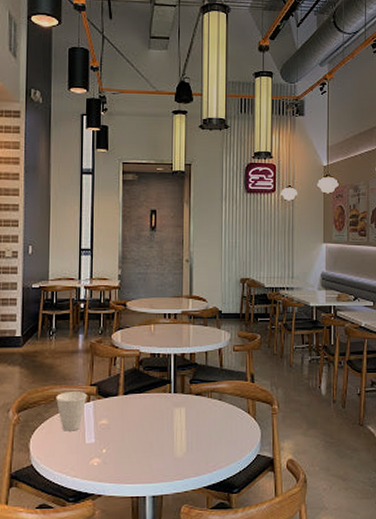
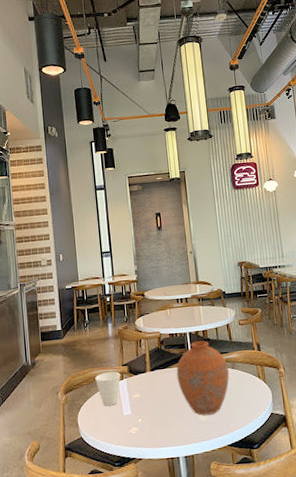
vase: none [153,365,216,451] -> present [176,340,230,415]

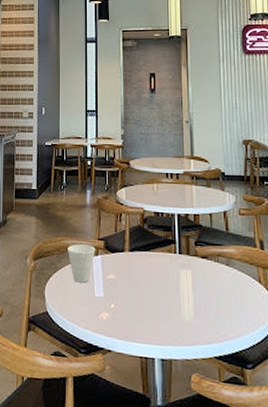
vase: present [176,340,230,415] -> none [159,226,223,316]

